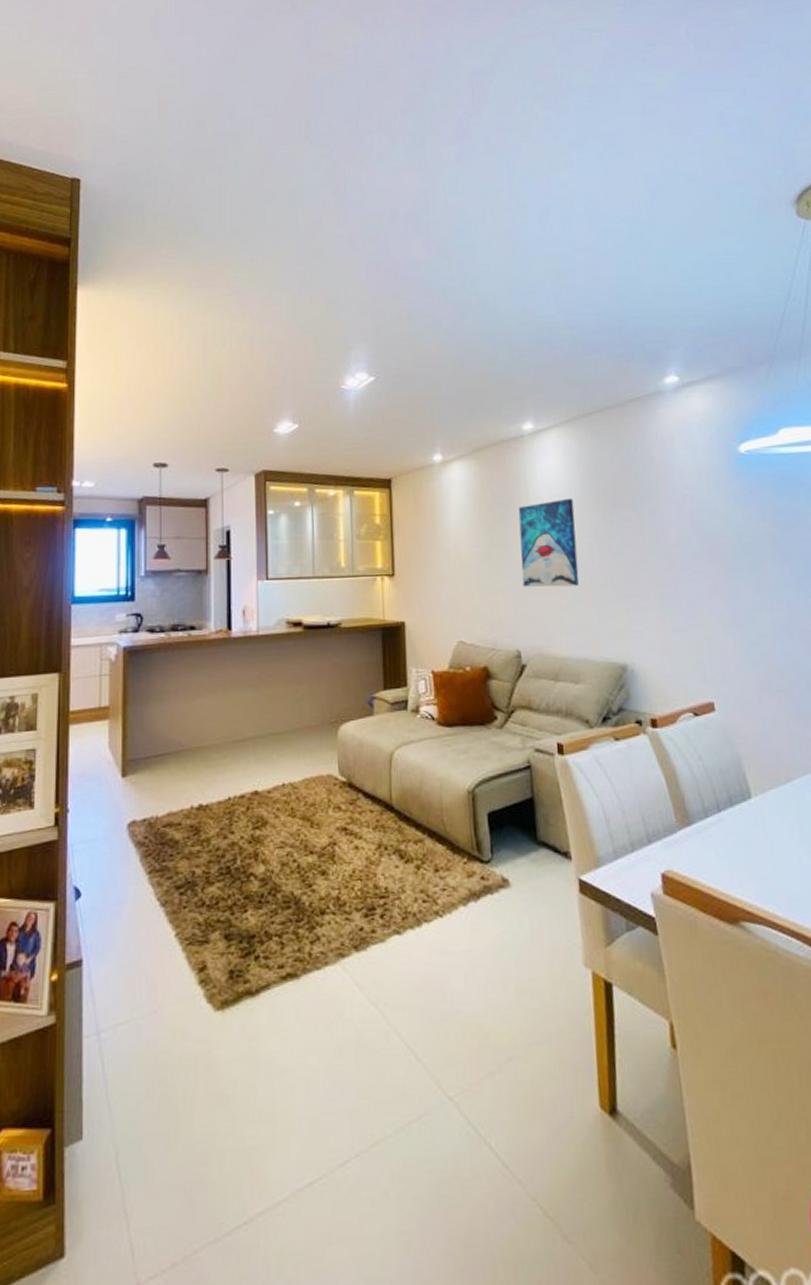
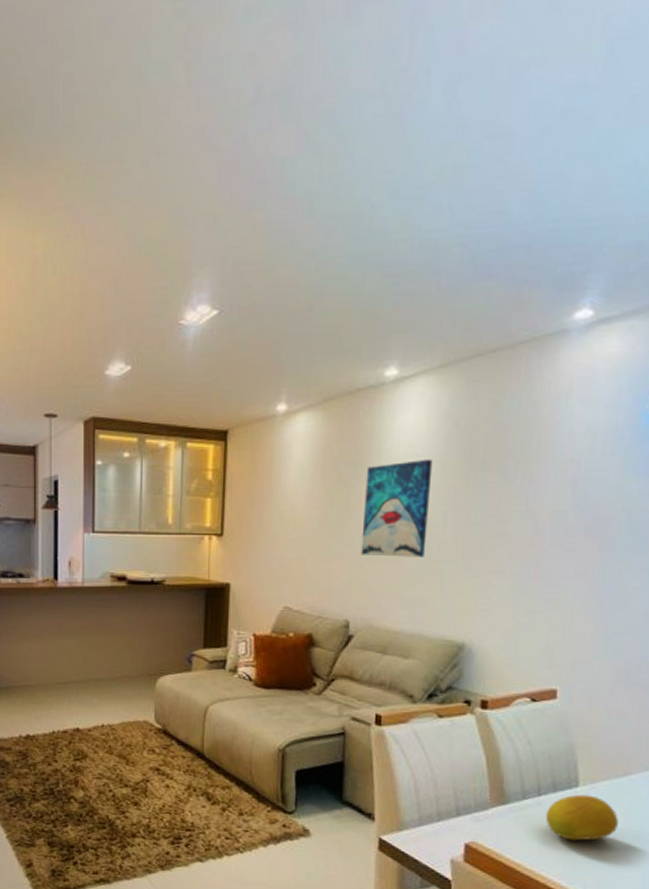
fruit: none [728,805,794,856] -> present [545,794,618,841]

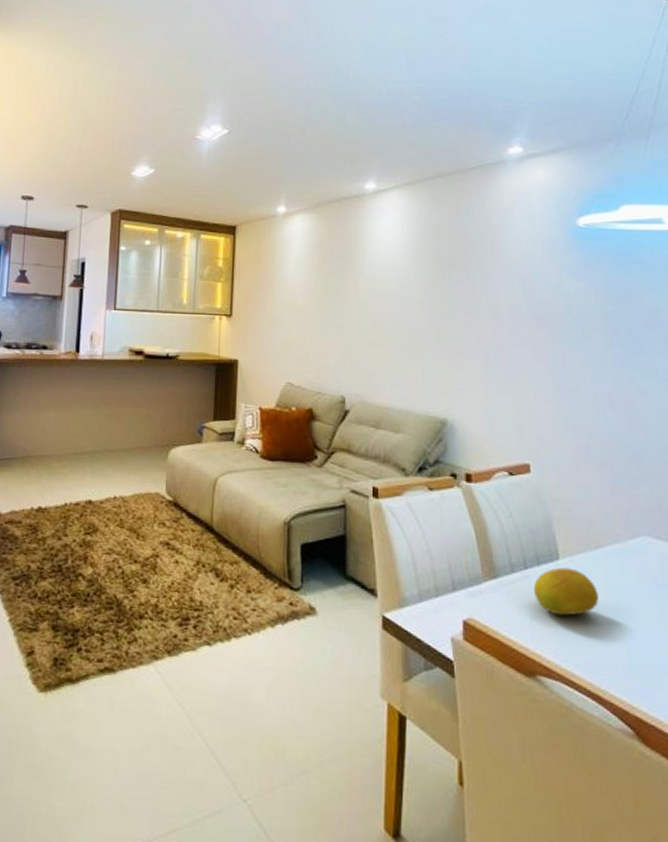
wall art: present [361,458,433,557] -> none [352,256,408,341]

